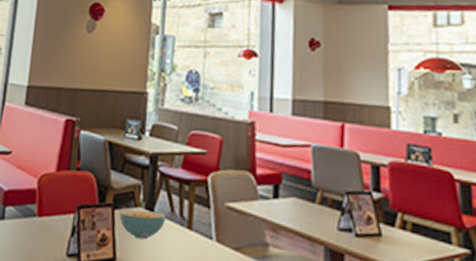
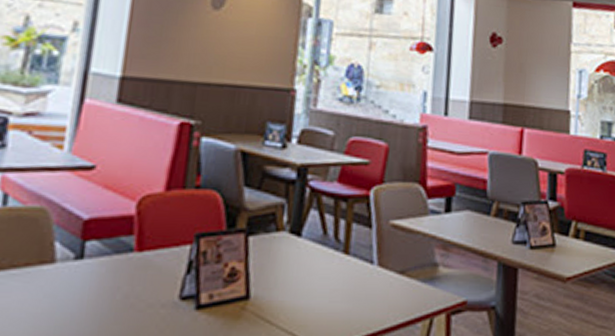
cereal bowl: present [119,209,166,239] -> none [255,234,317,270]

